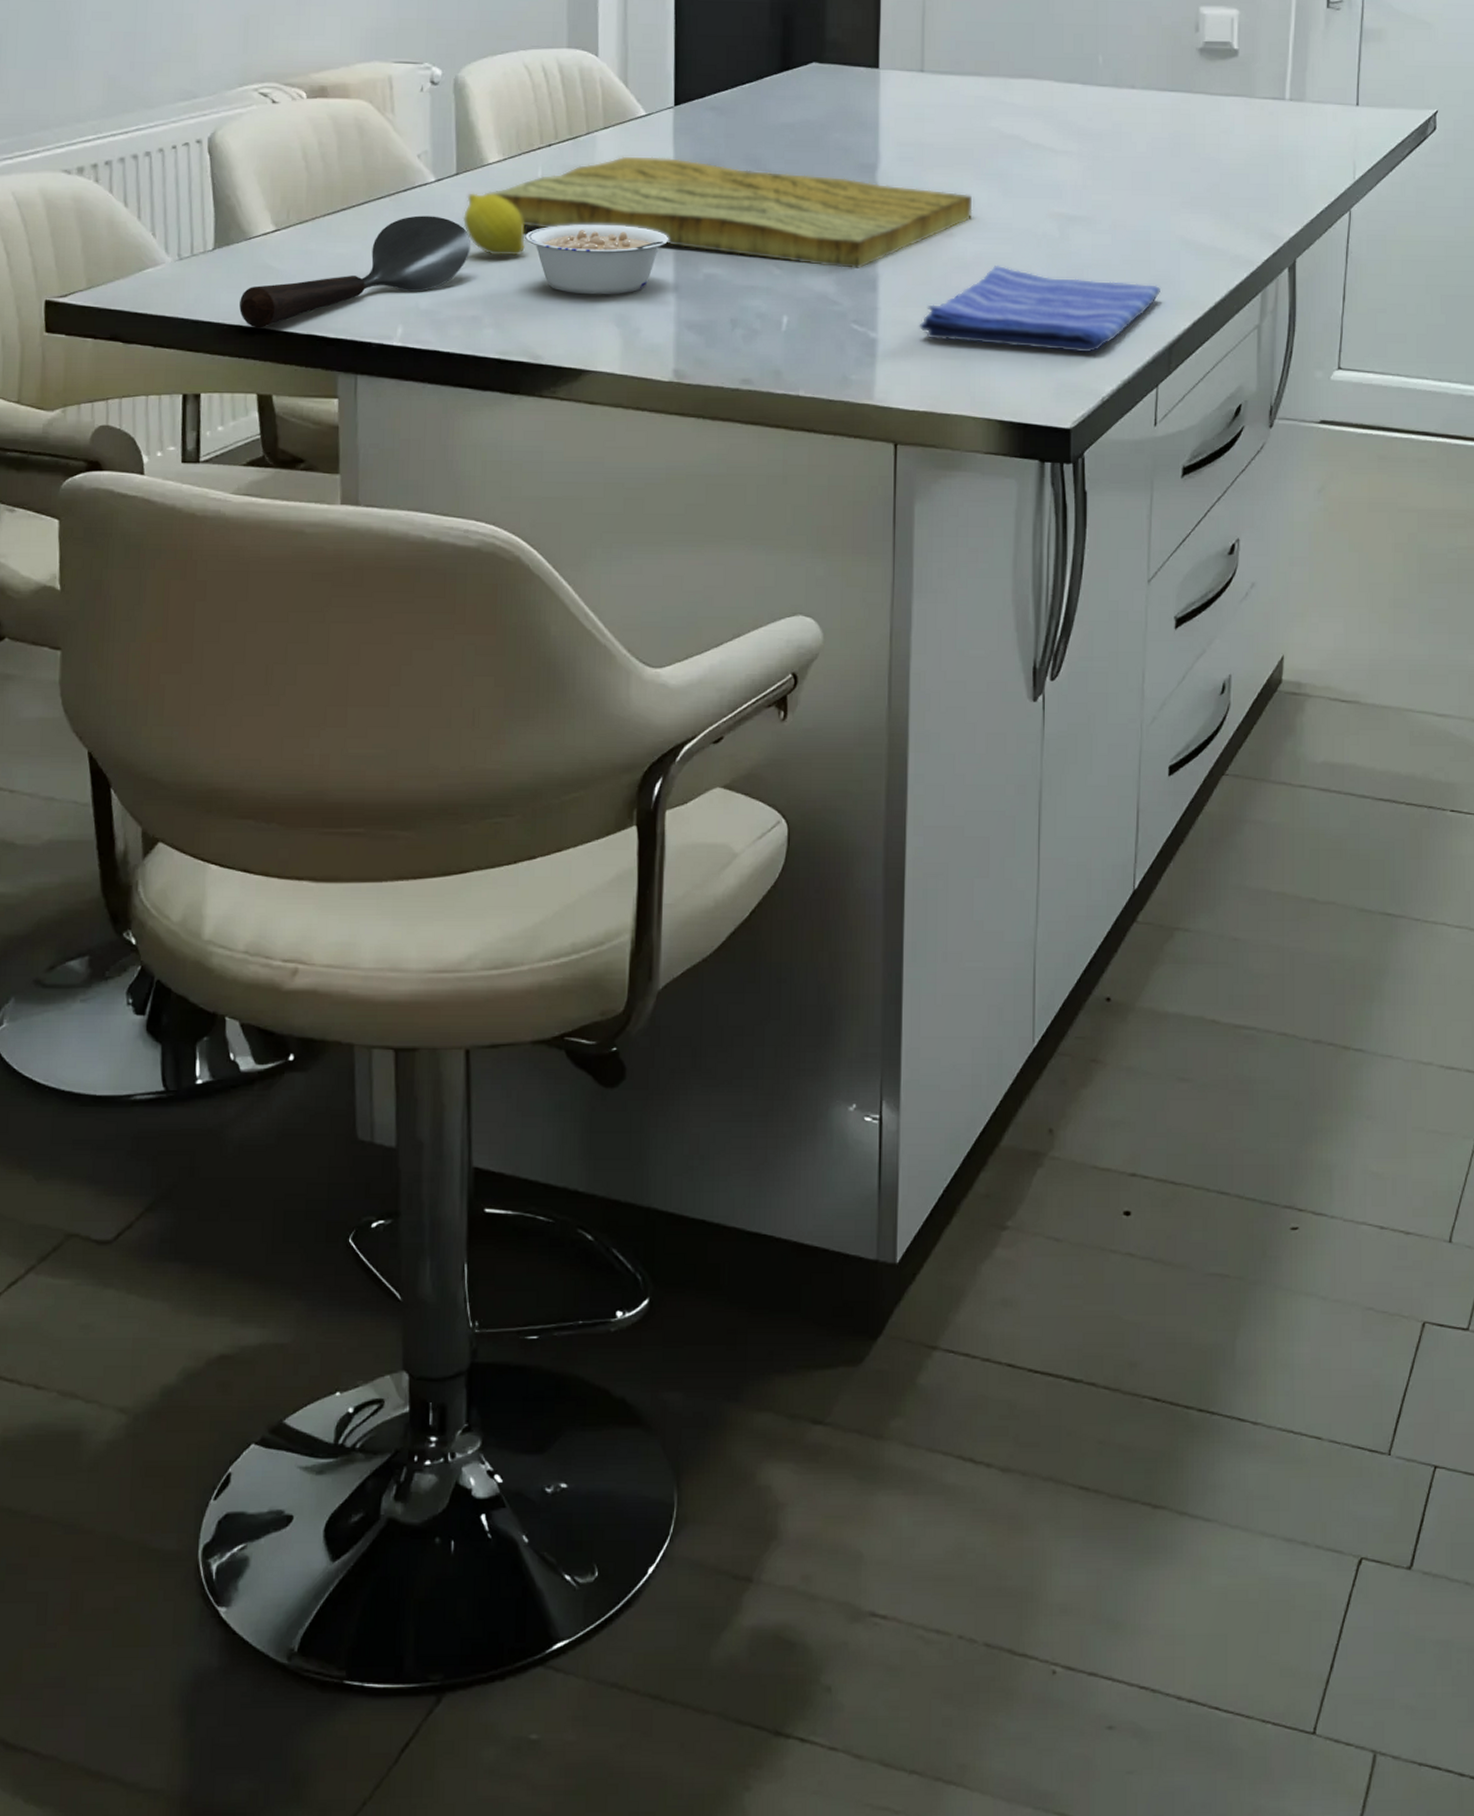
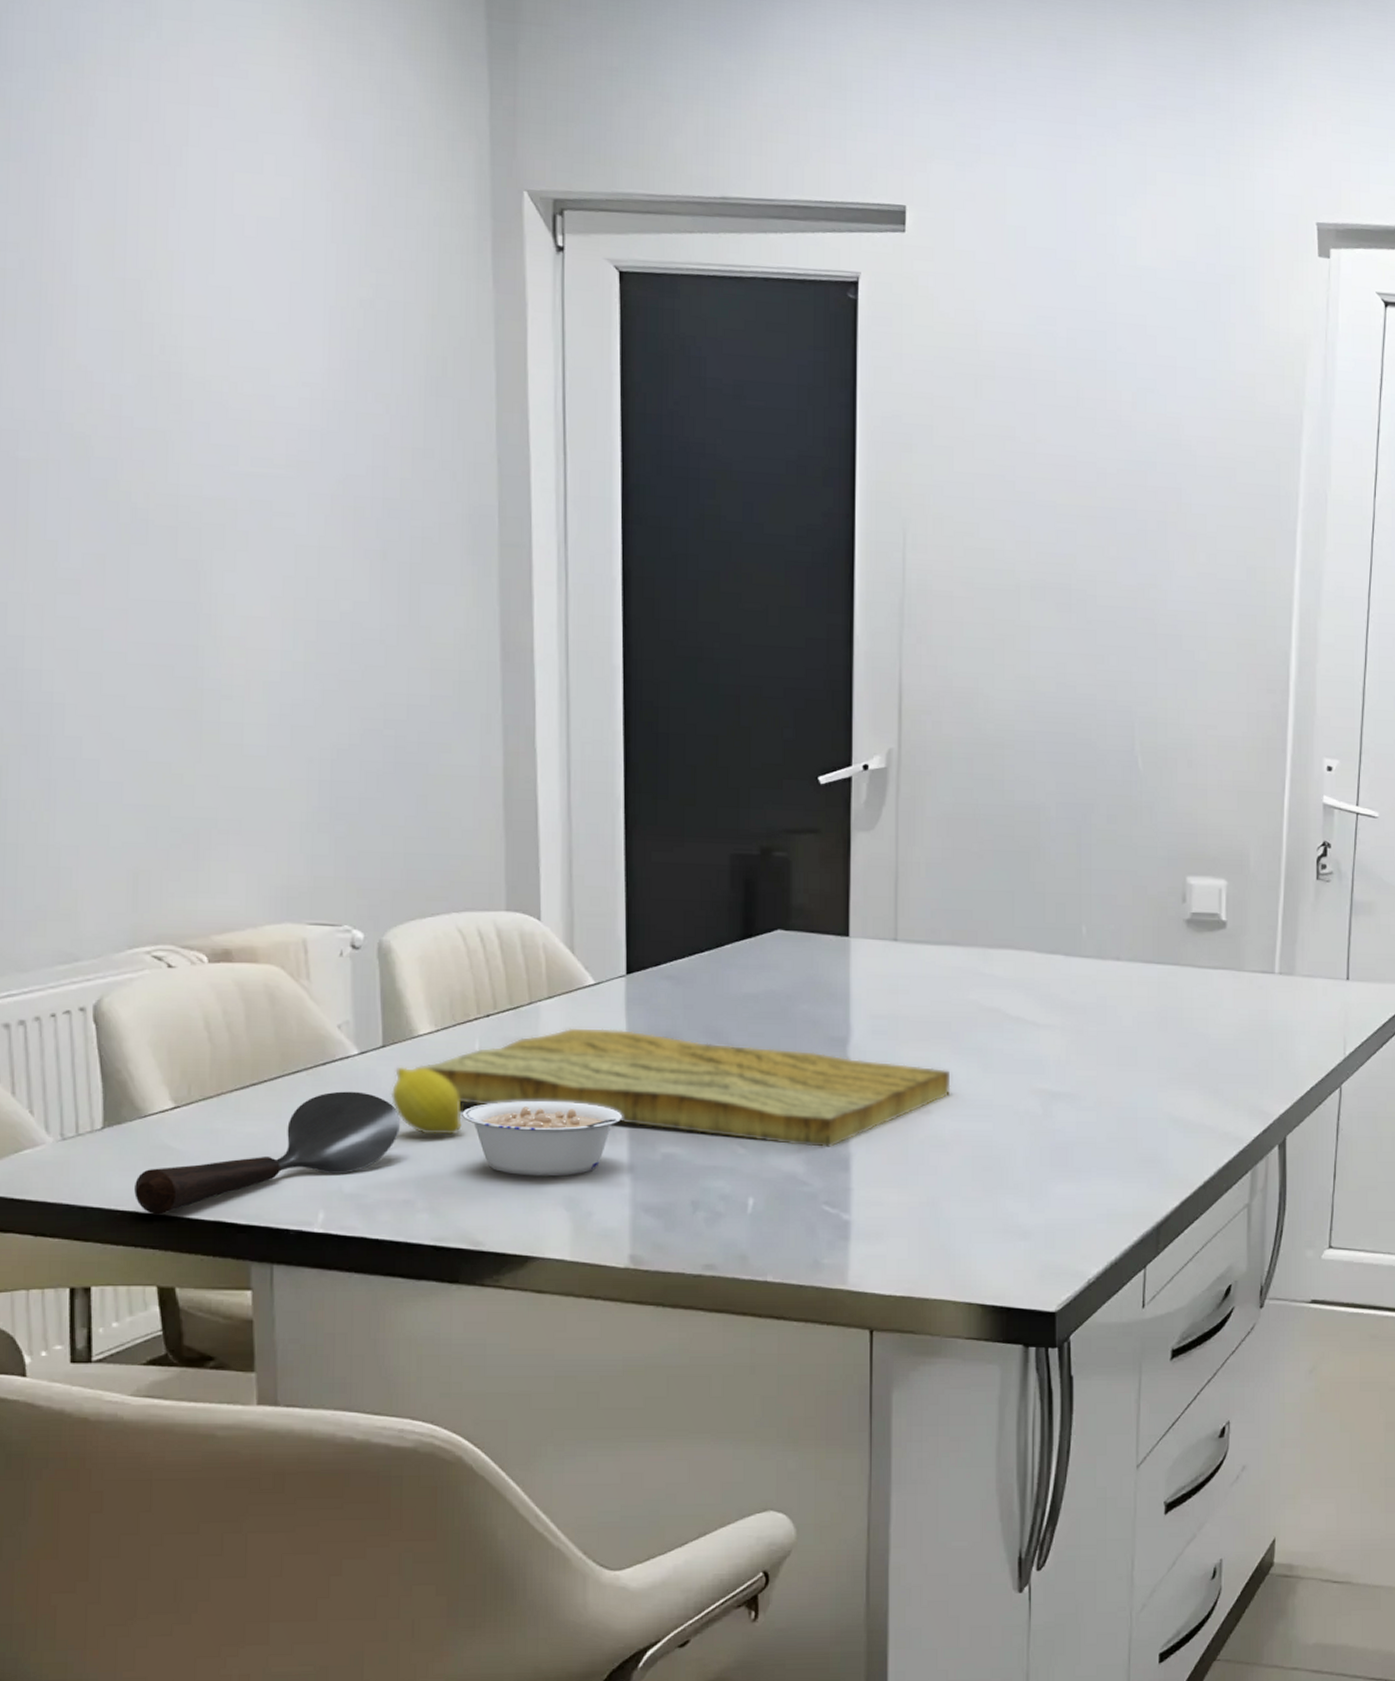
dish towel: present [919,265,1160,353] -> none [895,1143,1148,1234]

